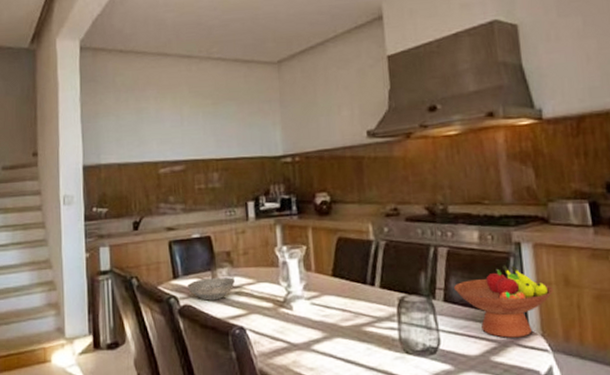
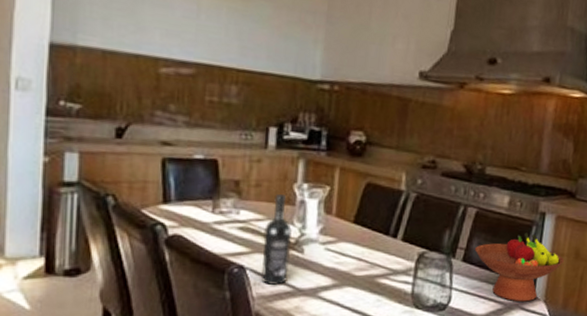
bowl: present [187,277,235,301] -> none [179,207,241,234]
wine bottle: none [256,259,282,342] -> present [261,194,292,285]

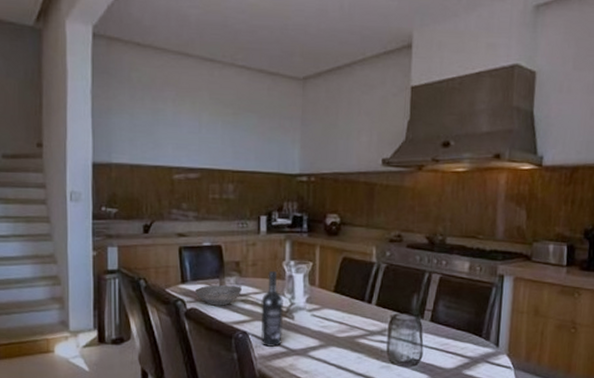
bowl: none [179,207,241,234] -> present [194,285,242,306]
fruit bowl: present [474,232,565,302] -> none [440,294,525,356]

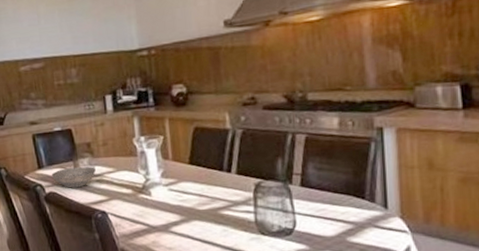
wine bottle: present [261,271,284,347] -> none [116,149,142,225]

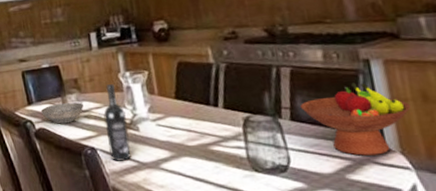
wine bottle: none [116,149,142,225] -> present [103,84,131,161]
fruit bowl: none [310,150,417,220] -> present [299,82,412,156]

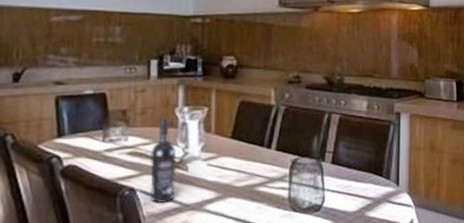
bowl: present [40,102,84,124] -> none [73,137,129,161]
fruit bowl: present [299,82,412,156] -> none [341,132,422,196]

